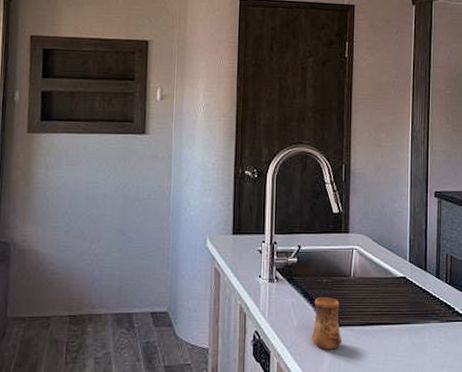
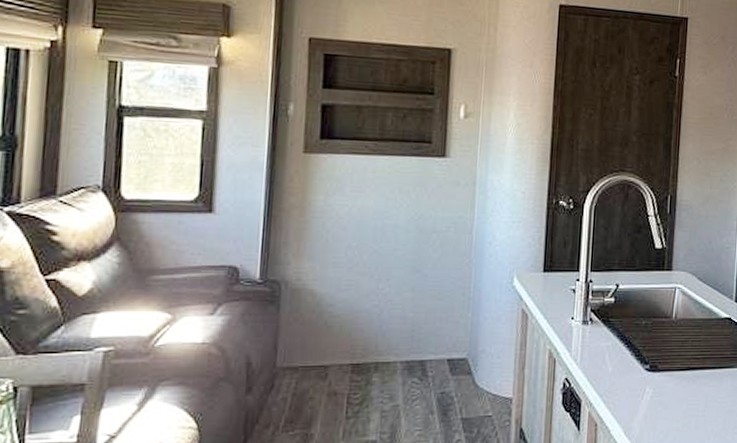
cup: present [311,297,342,350] -> none [626,341,660,397]

